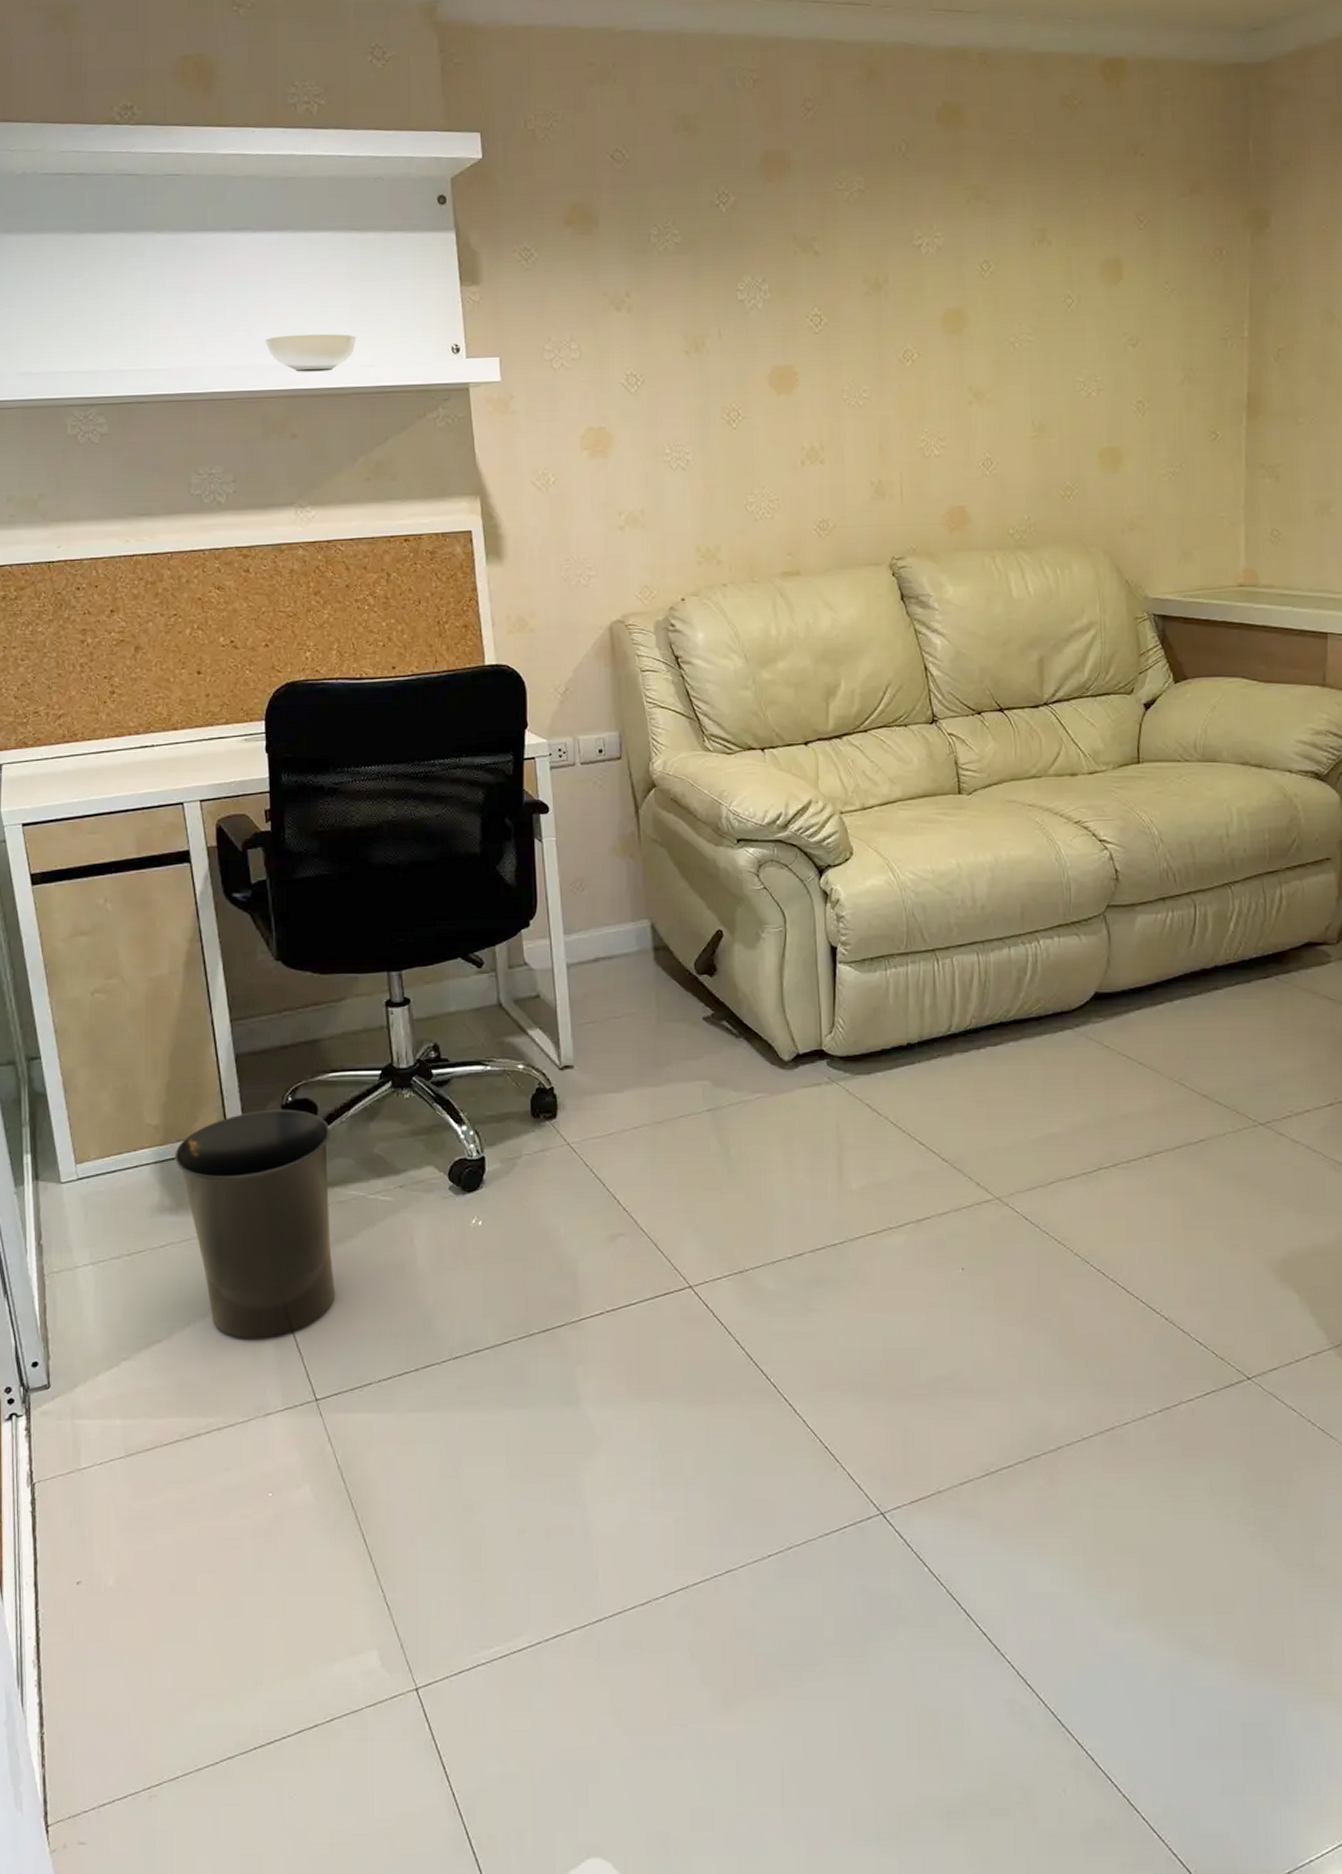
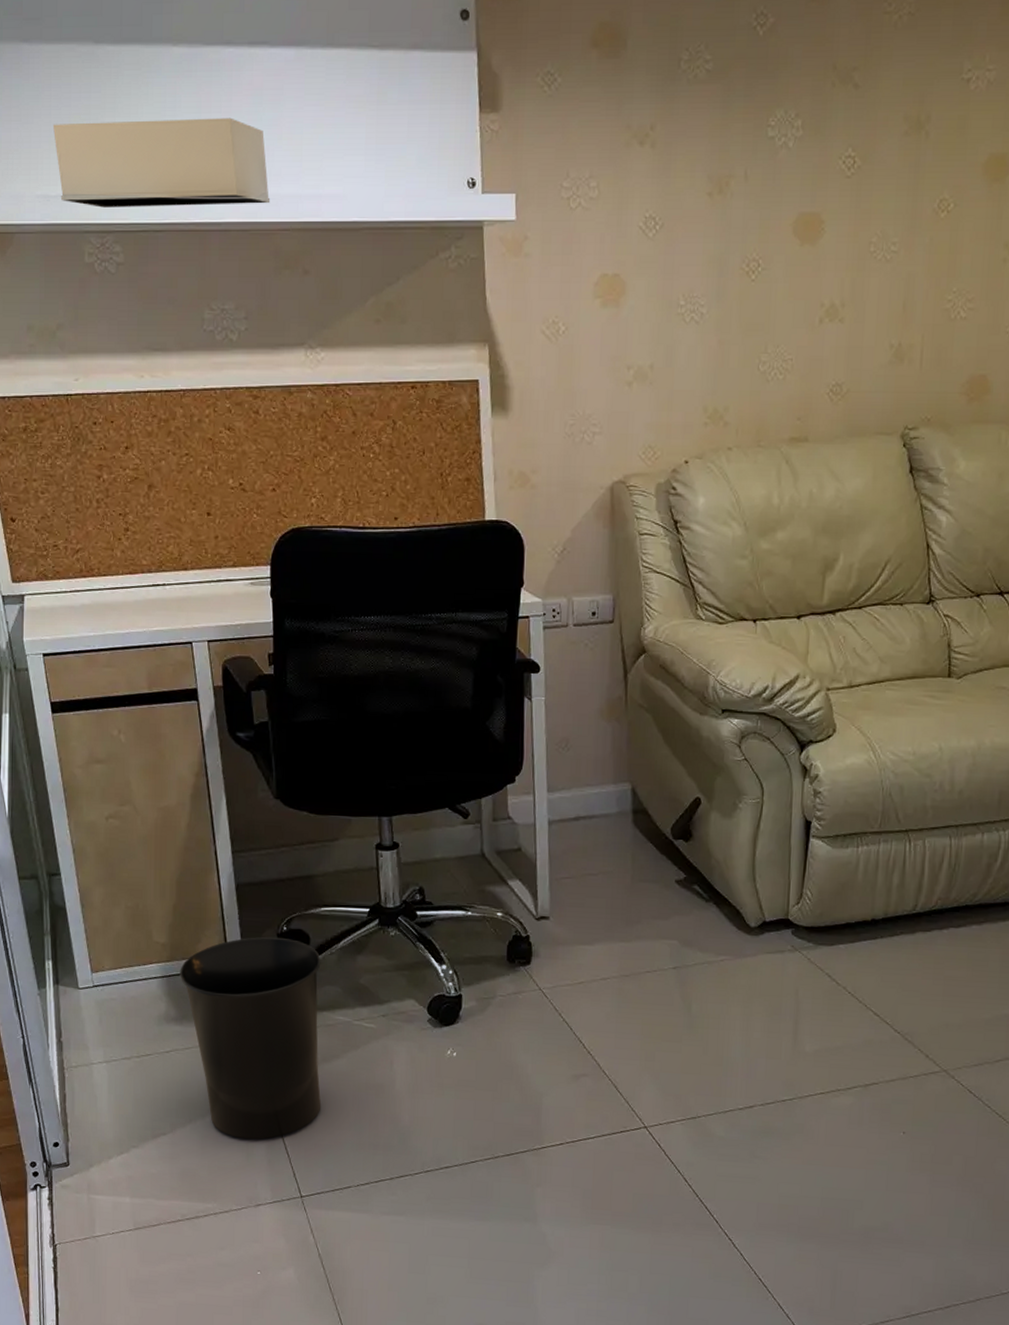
decorative box: none [34,296,257,383] -> present [52,117,271,208]
bowl: present [264,333,357,372] -> none [279,162,372,204]

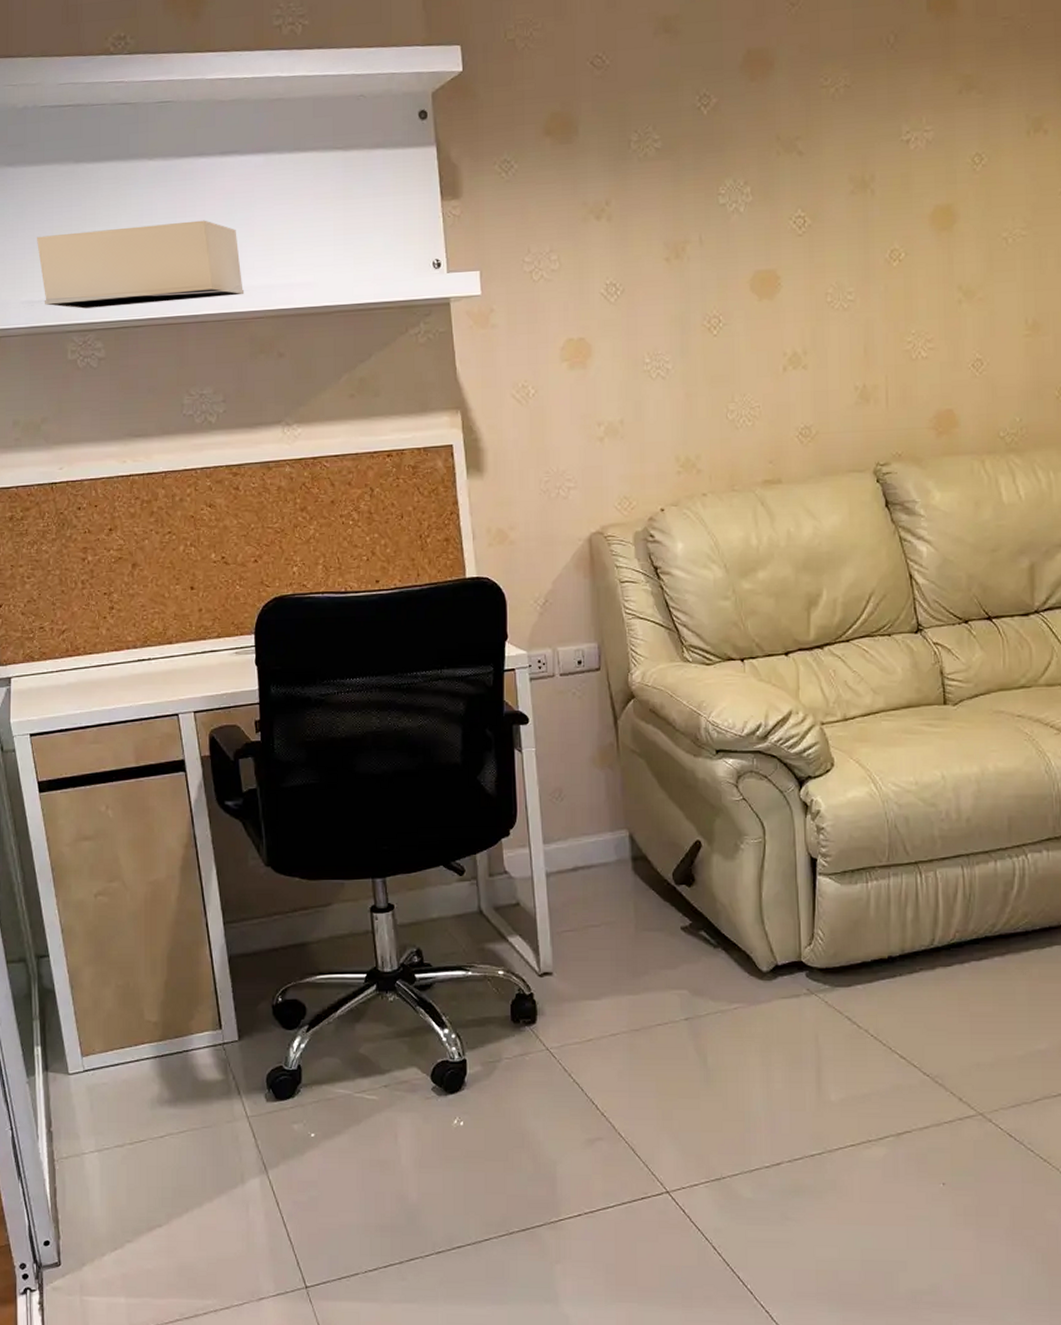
waste bin: present [180,937,322,1140] -> none [173,1009,324,1227]

